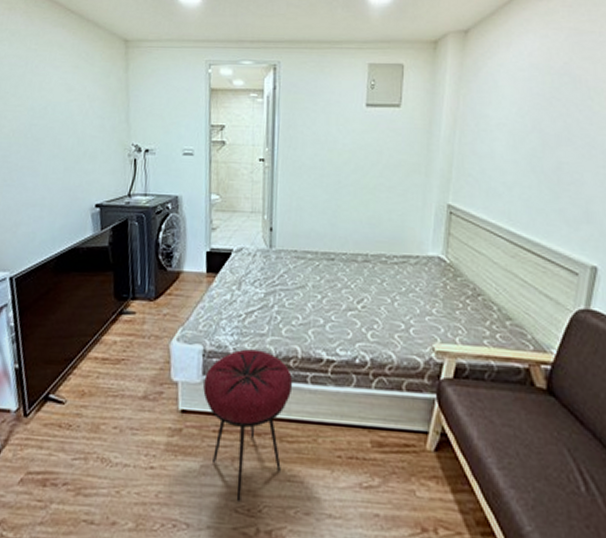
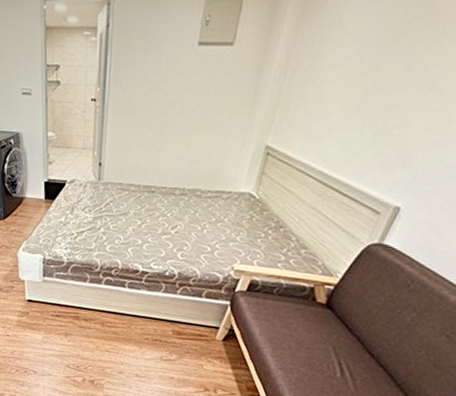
stool: present [203,349,293,503] -> none [44,259,114,362]

